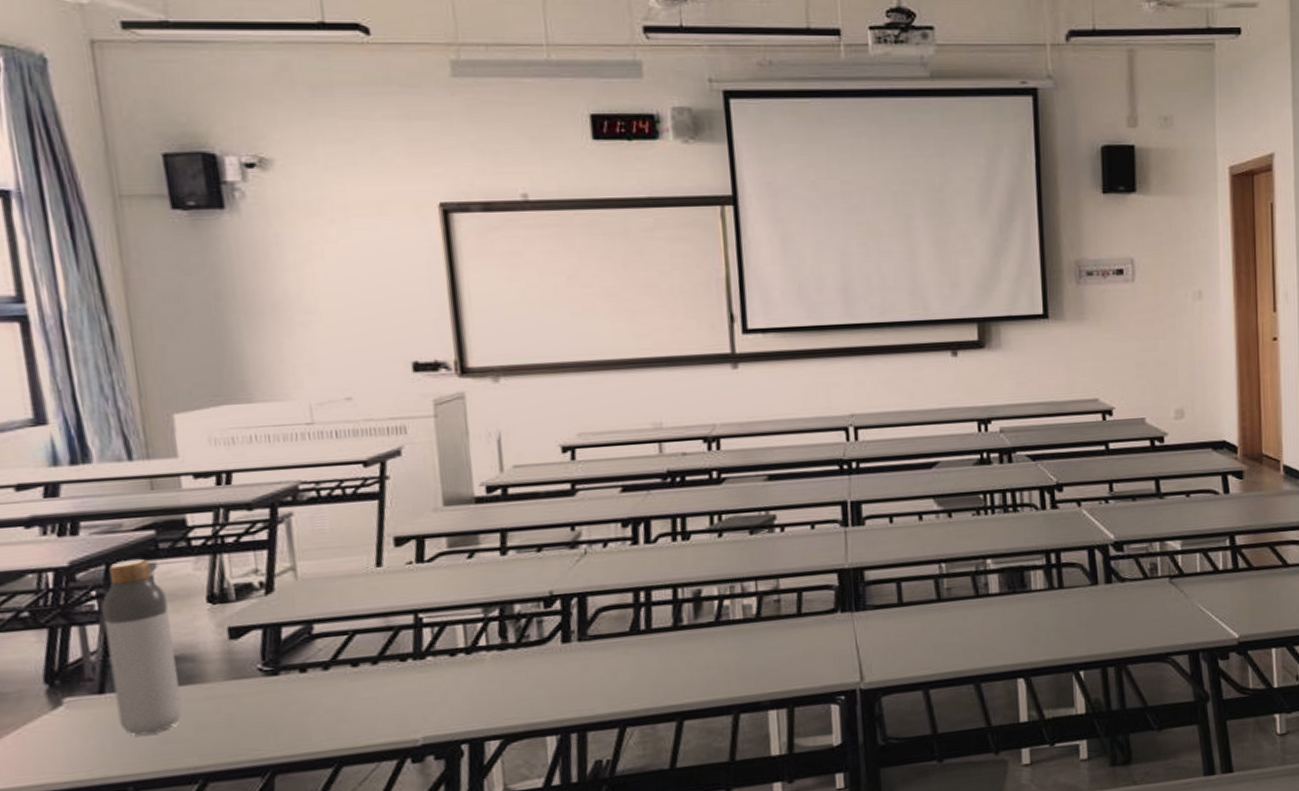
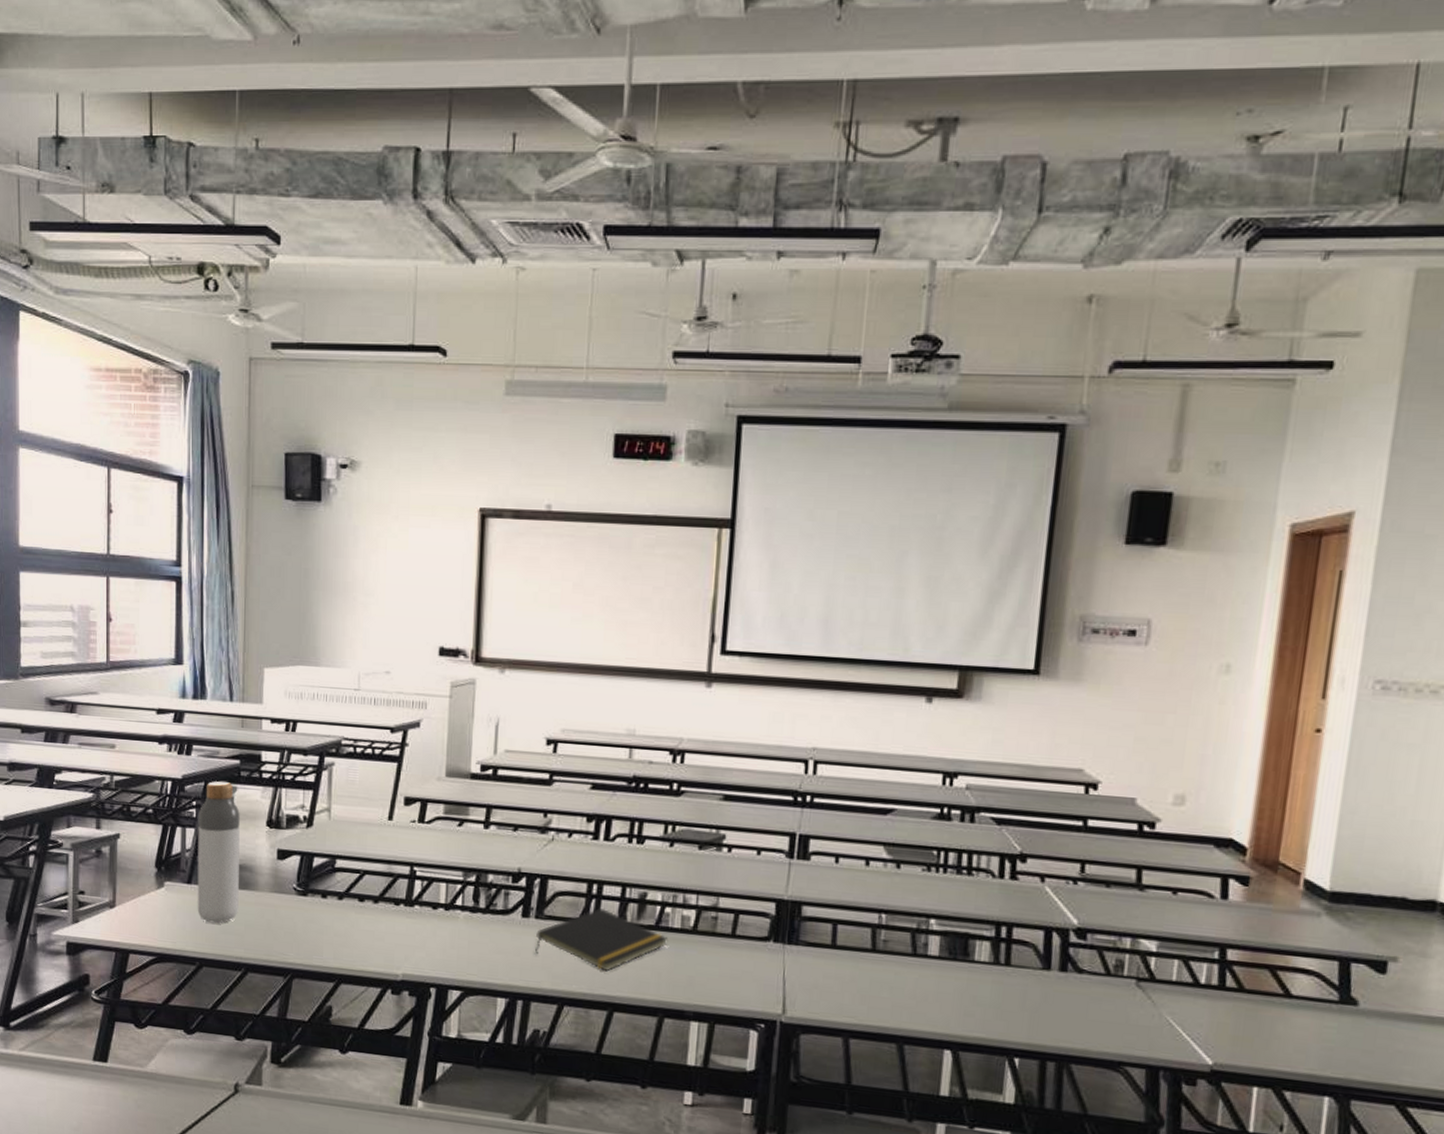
notepad: none [582,614,731,681] -> present [534,908,667,972]

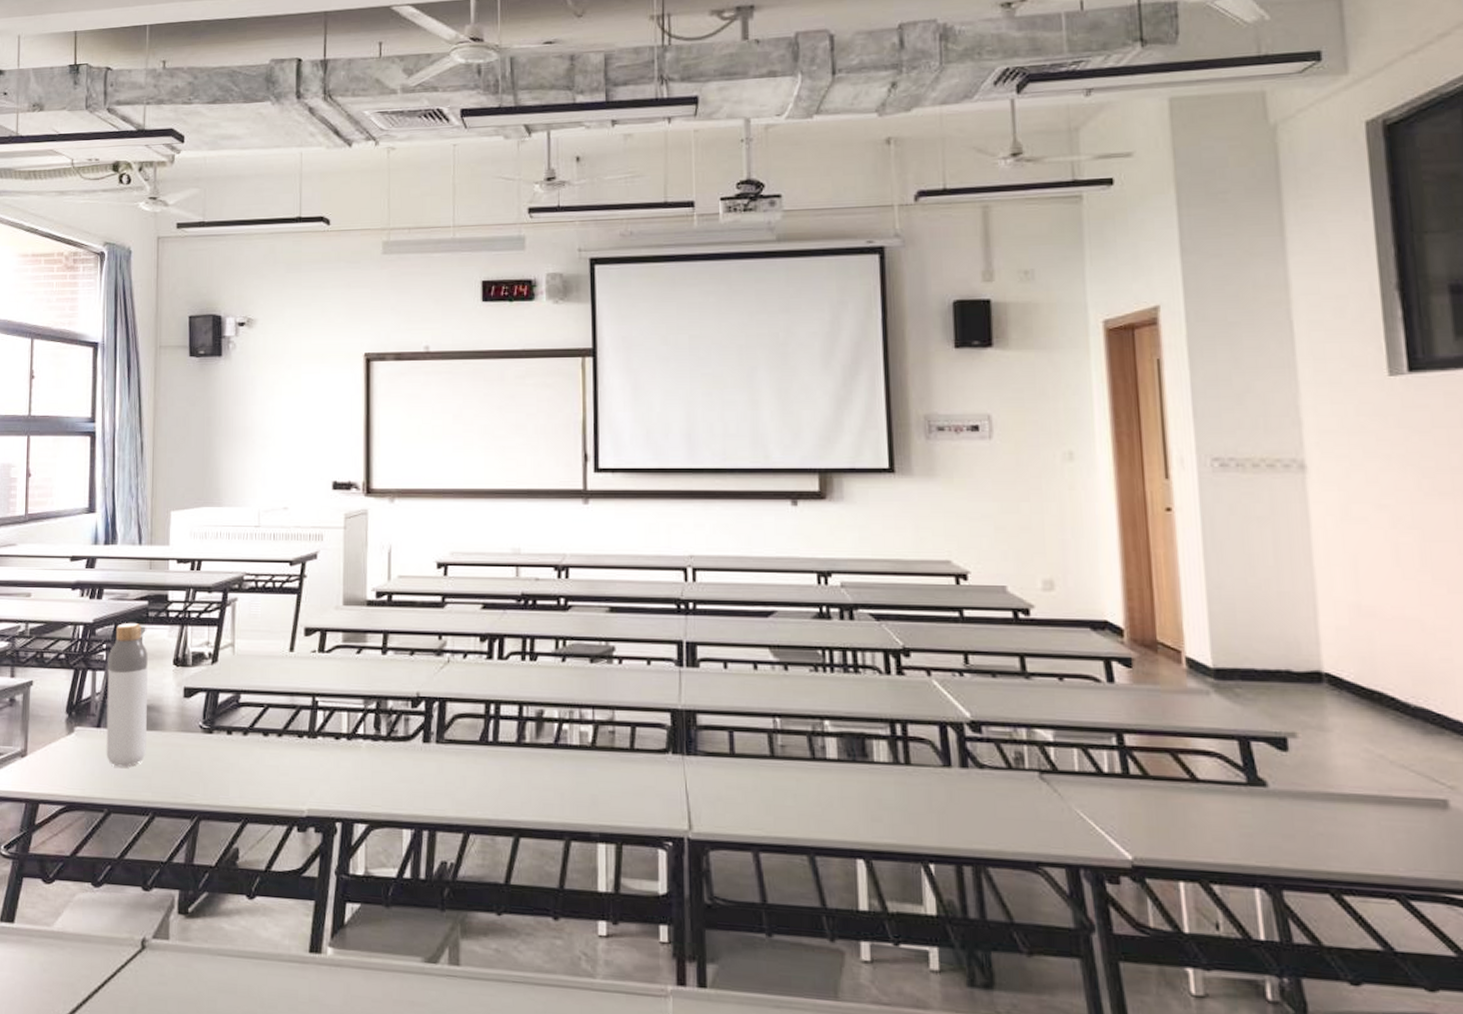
notepad: present [534,908,667,972] -> none [437,728,567,795]

